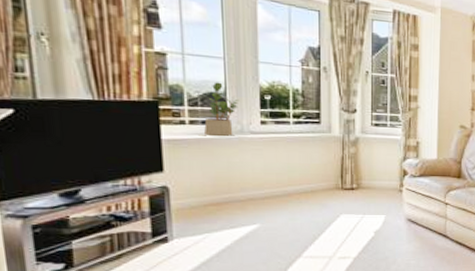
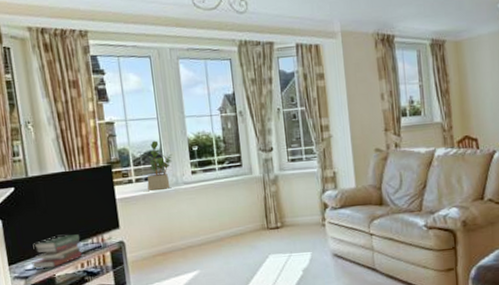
books: none [34,173,109,208] -> present [31,234,82,269]

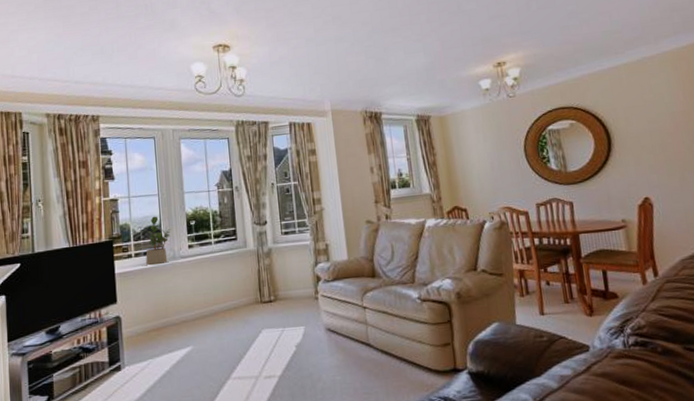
books: present [31,234,82,269] -> none [30,309,79,345]

